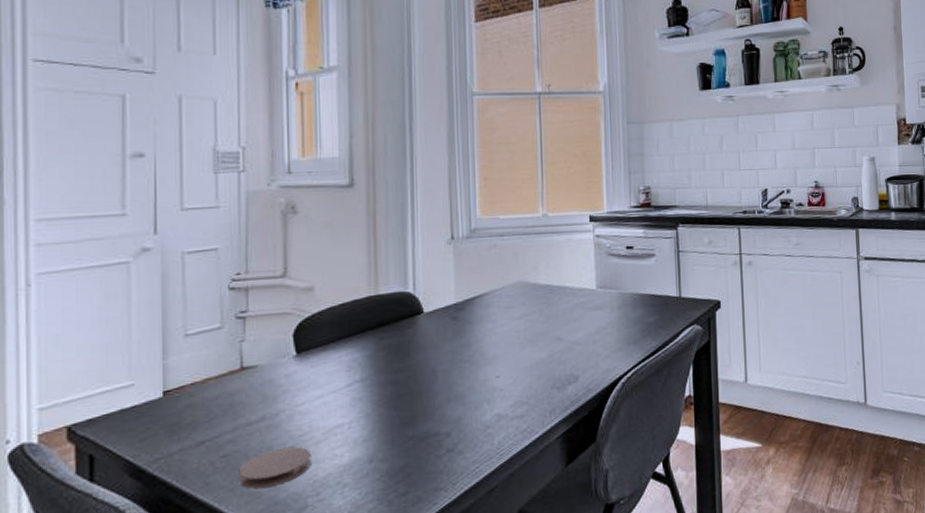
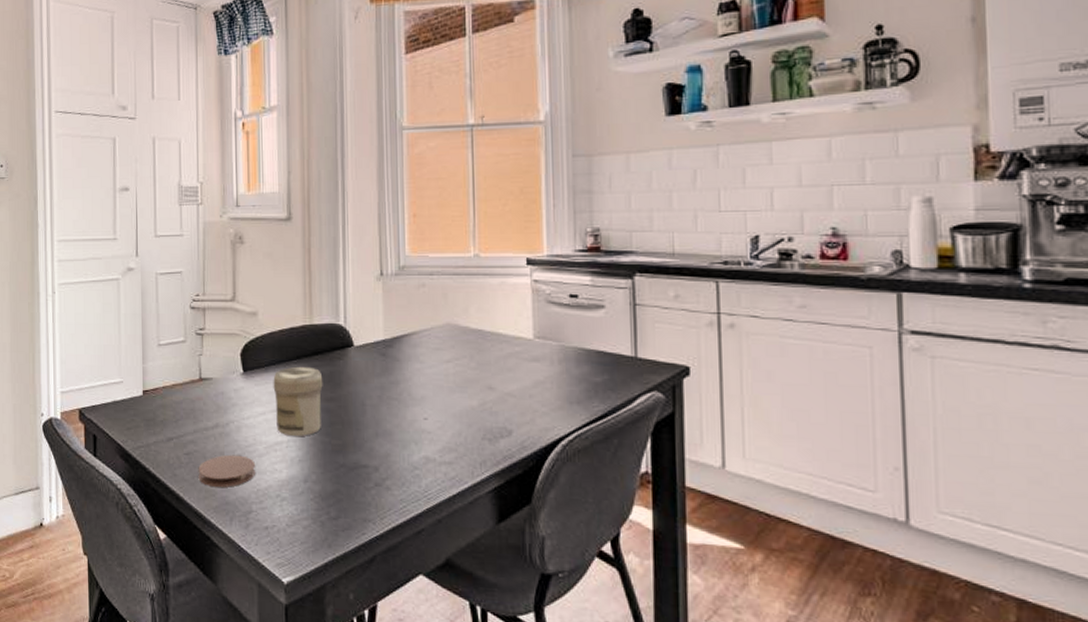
jar: none [332,339,390,416] -> present [273,366,323,436]

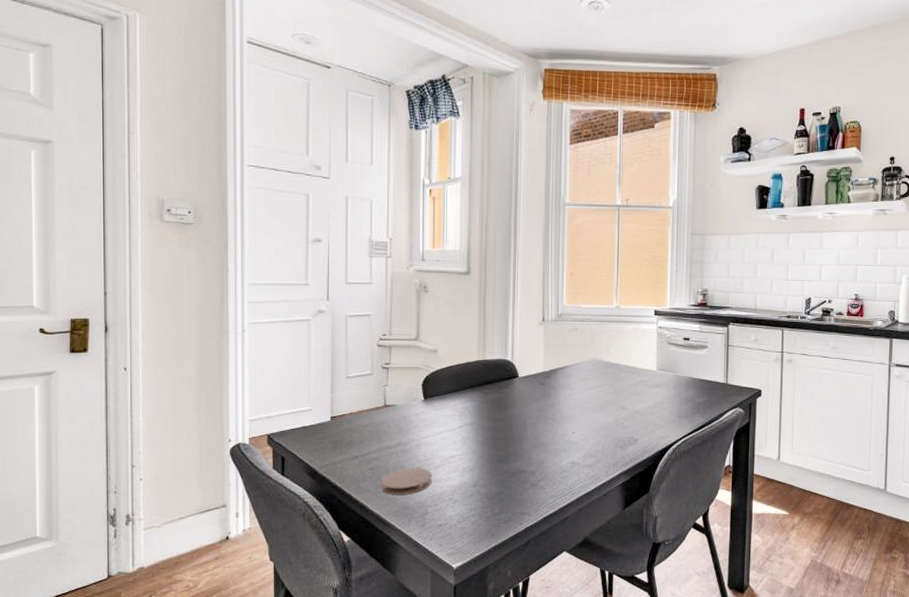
jar: present [273,366,323,436] -> none [450,394,492,450]

